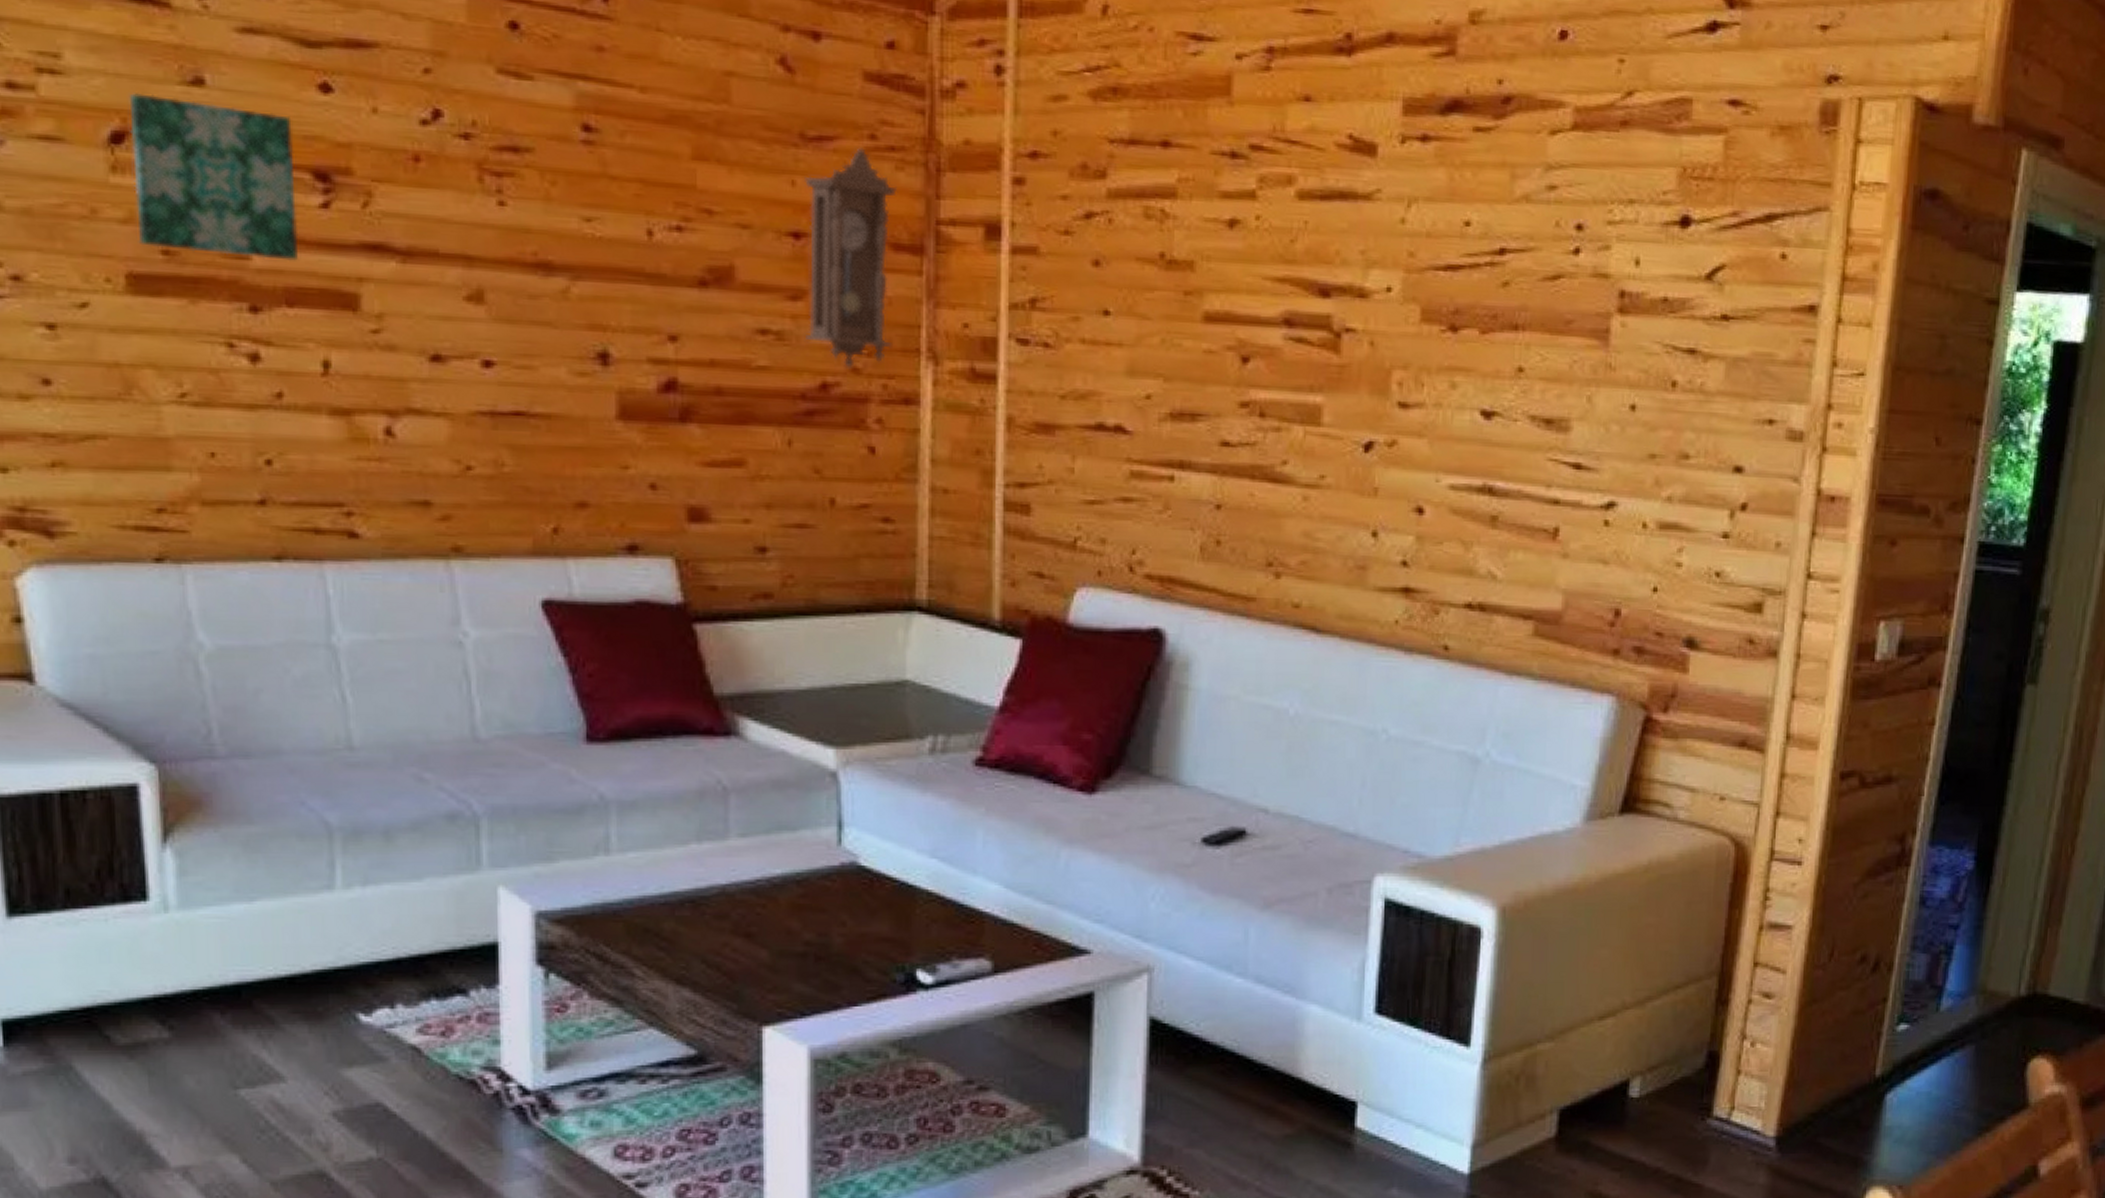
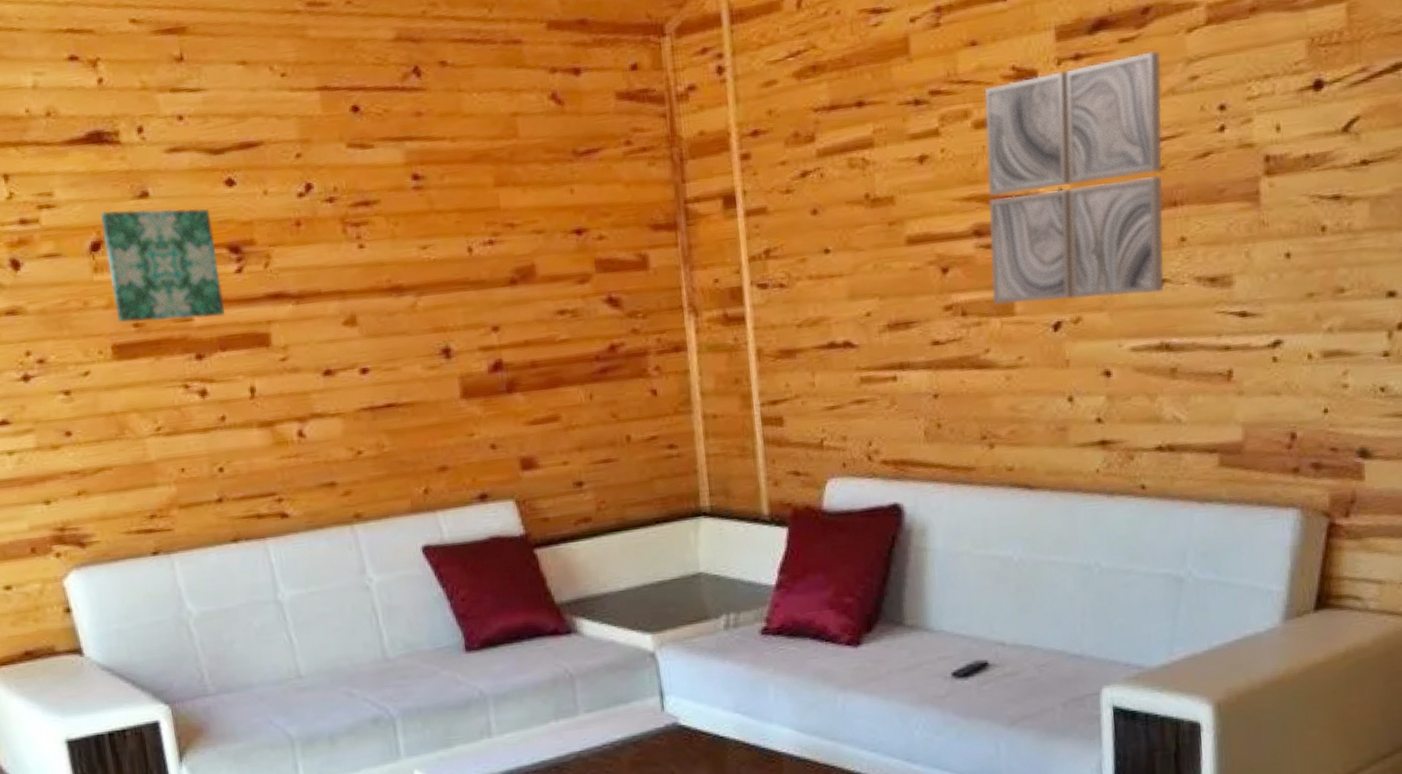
pendulum clock: present [803,147,897,370] -> none [579,153,661,331]
wall art: none [1297,148,1518,426] -> present [984,51,1164,305]

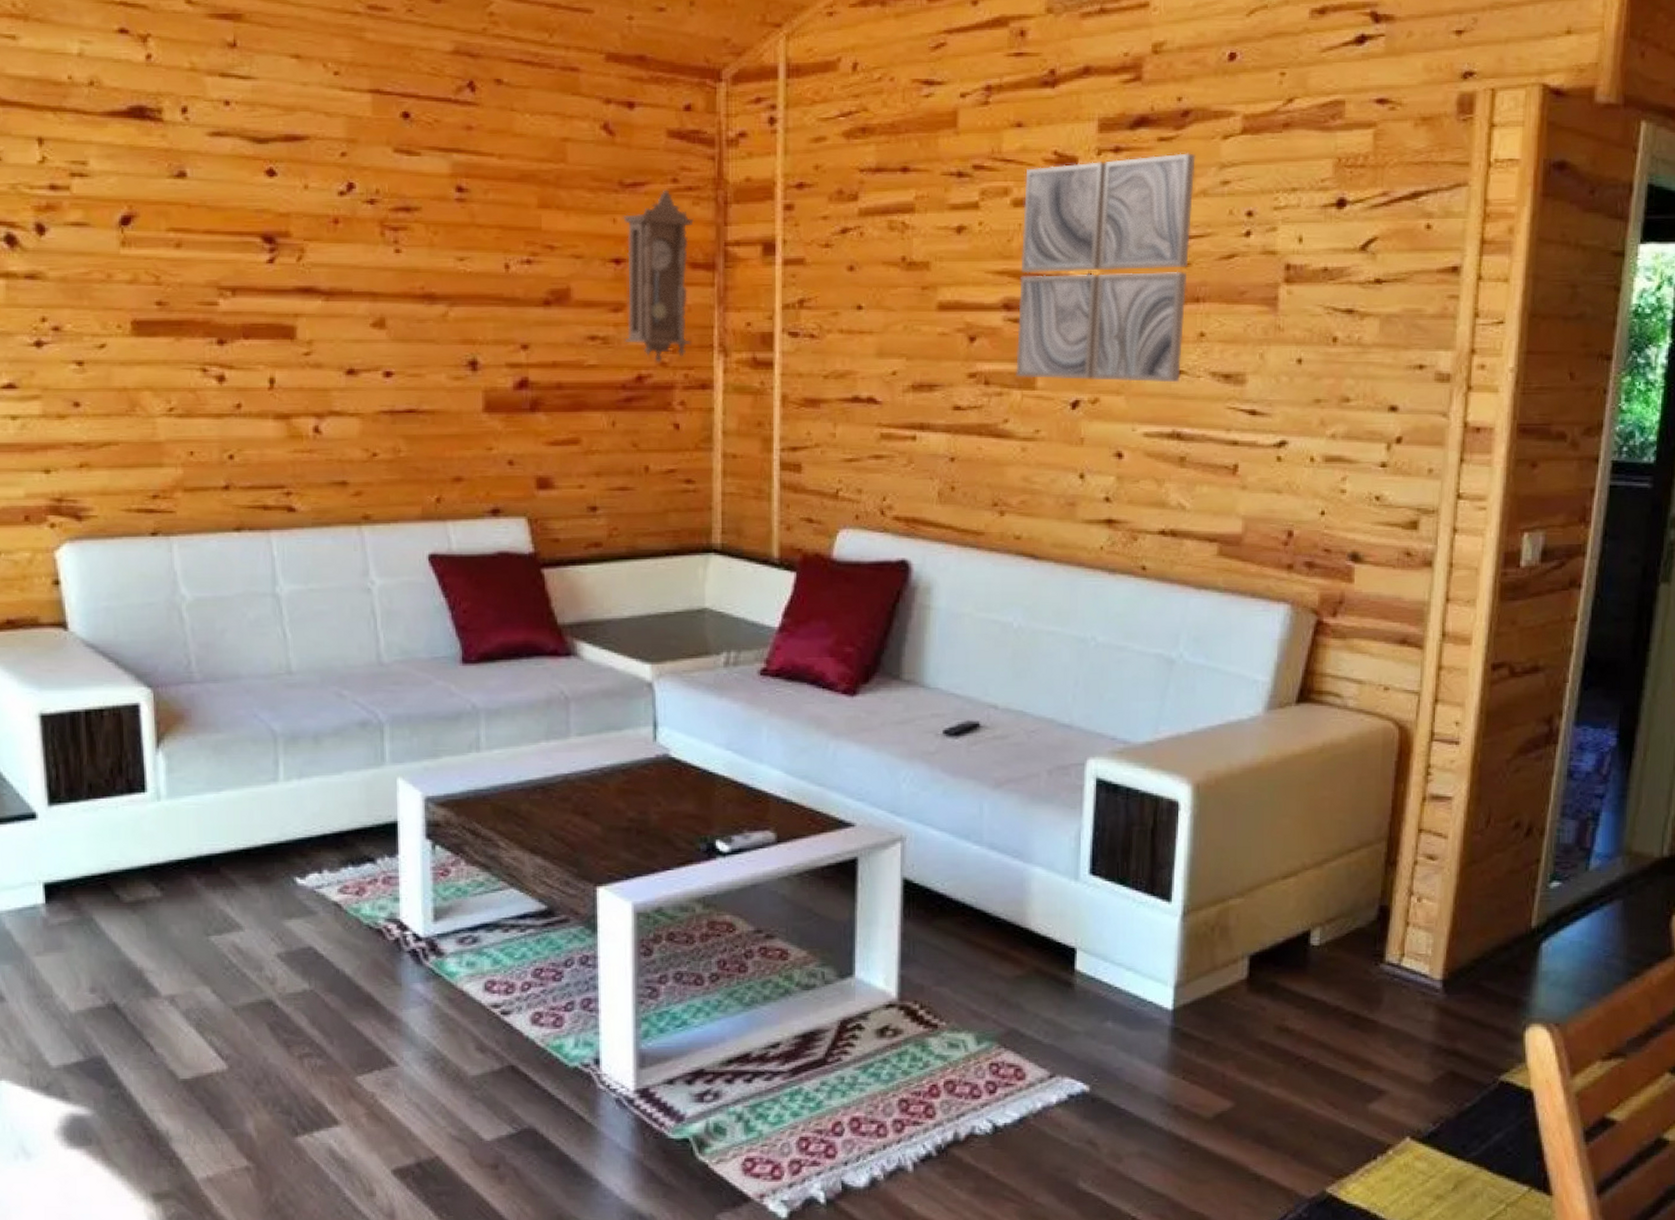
wall art: present [100,208,225,323] -> none [134,187,252,304]
pendulum clock: none [579,153,661,331] -> present [622,189,694,364]

